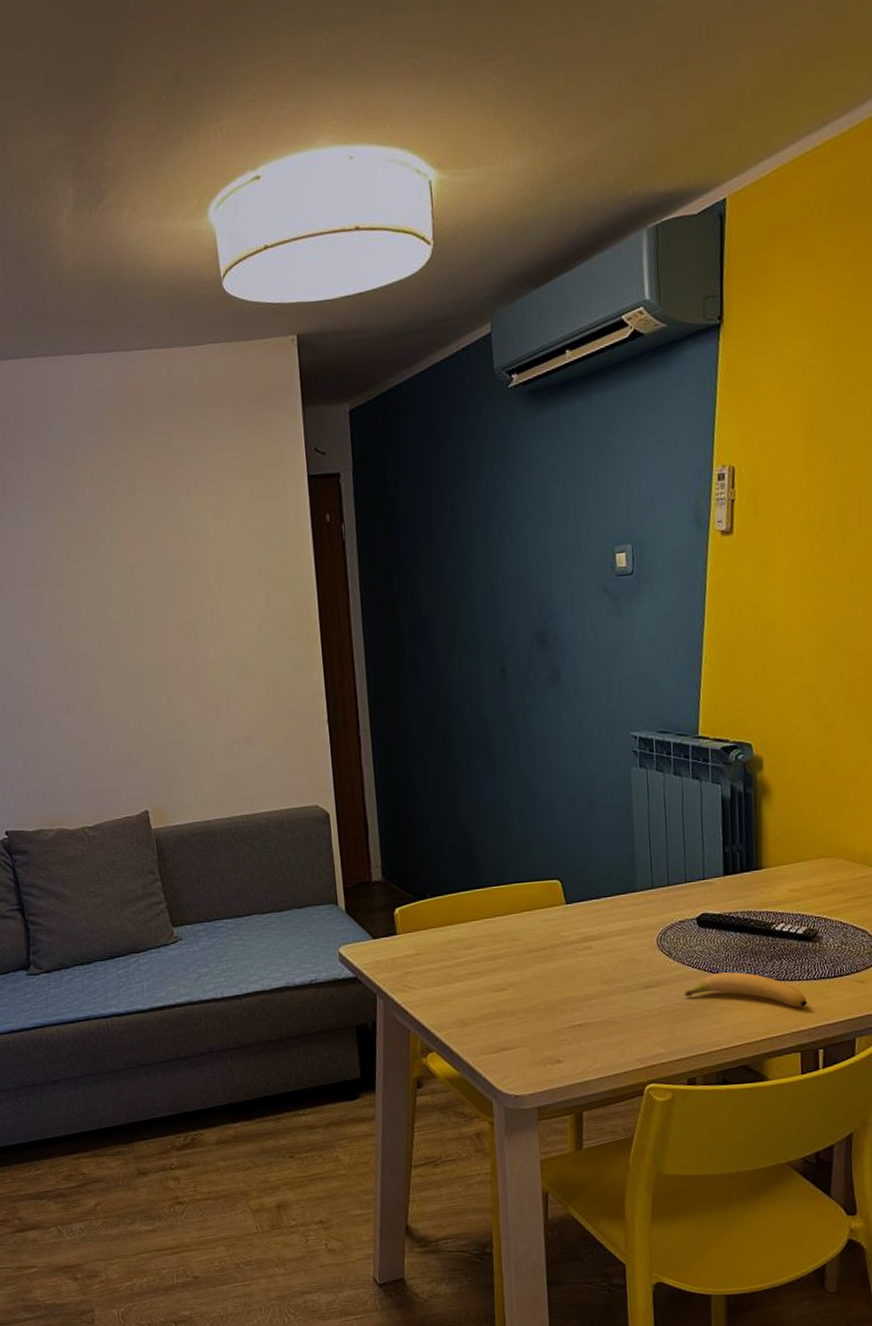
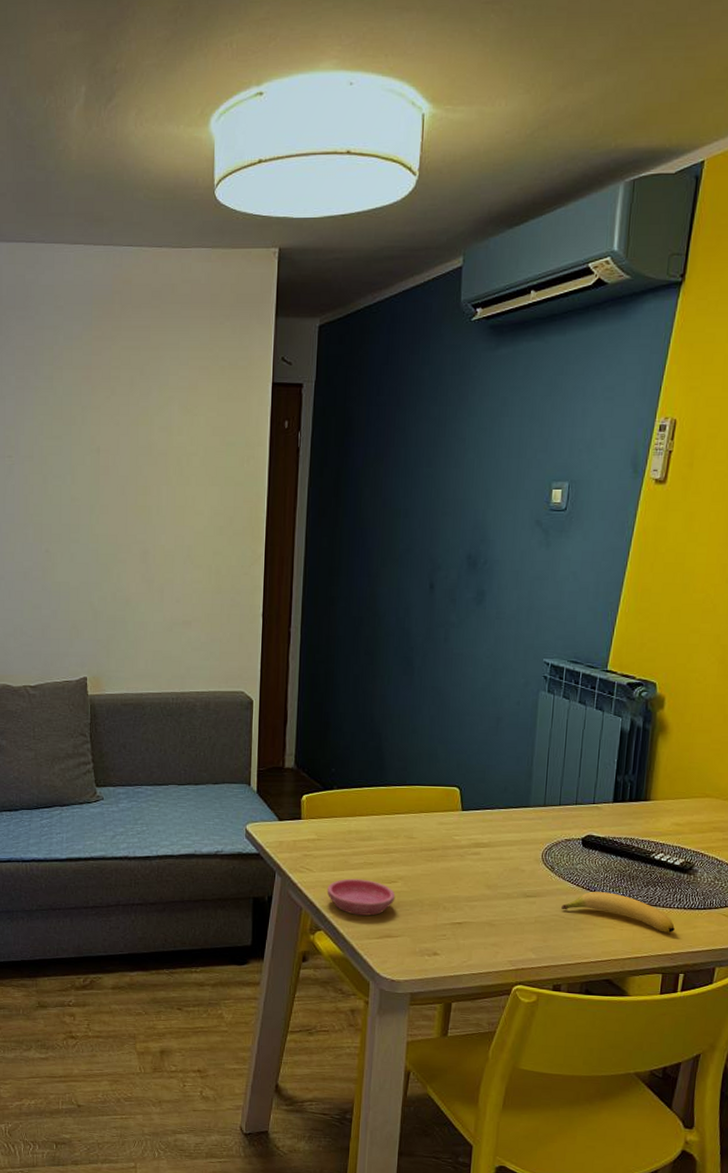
saucer: none [433,990,508,1031] -> present [327,878,396,916]

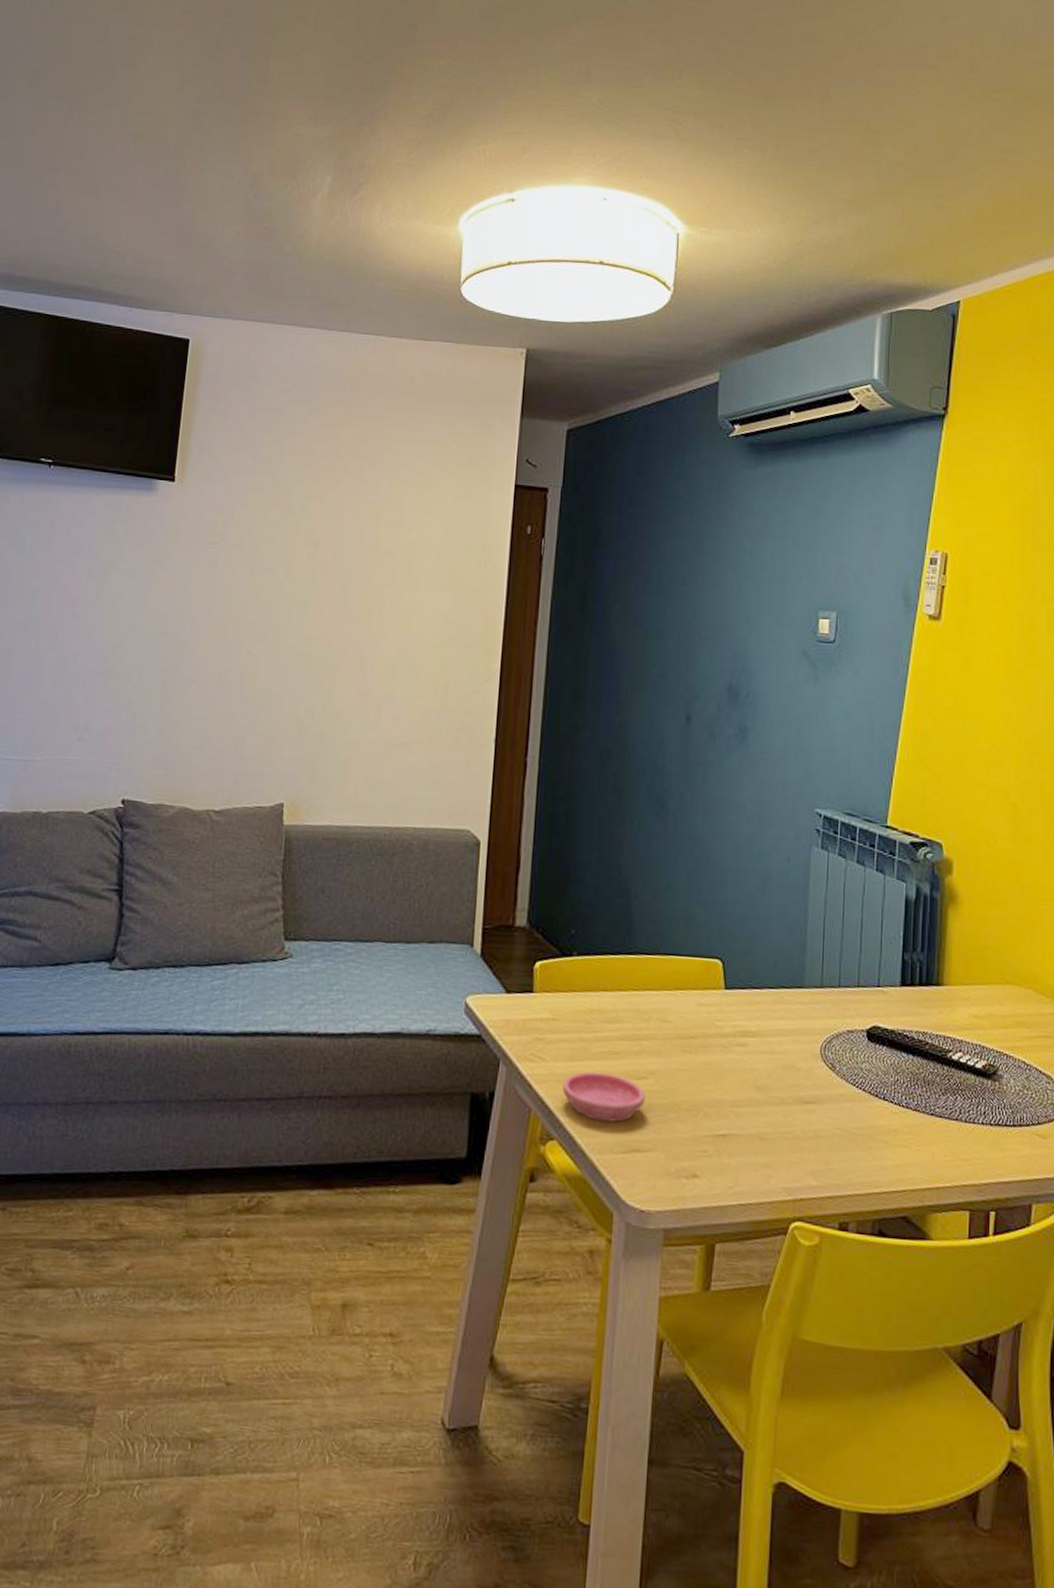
banana: present [560,891,675,933] -> none [844,1098,981,1156]

